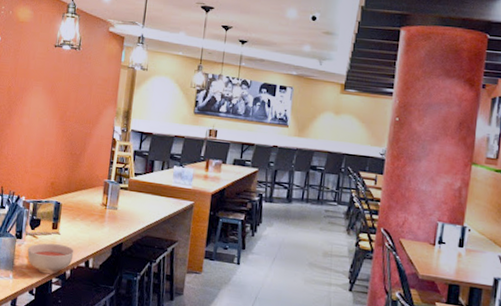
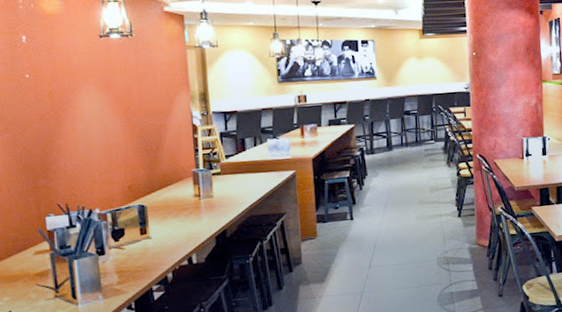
bowl: present [27,243,74,275] -> none [115,248,173,285]

